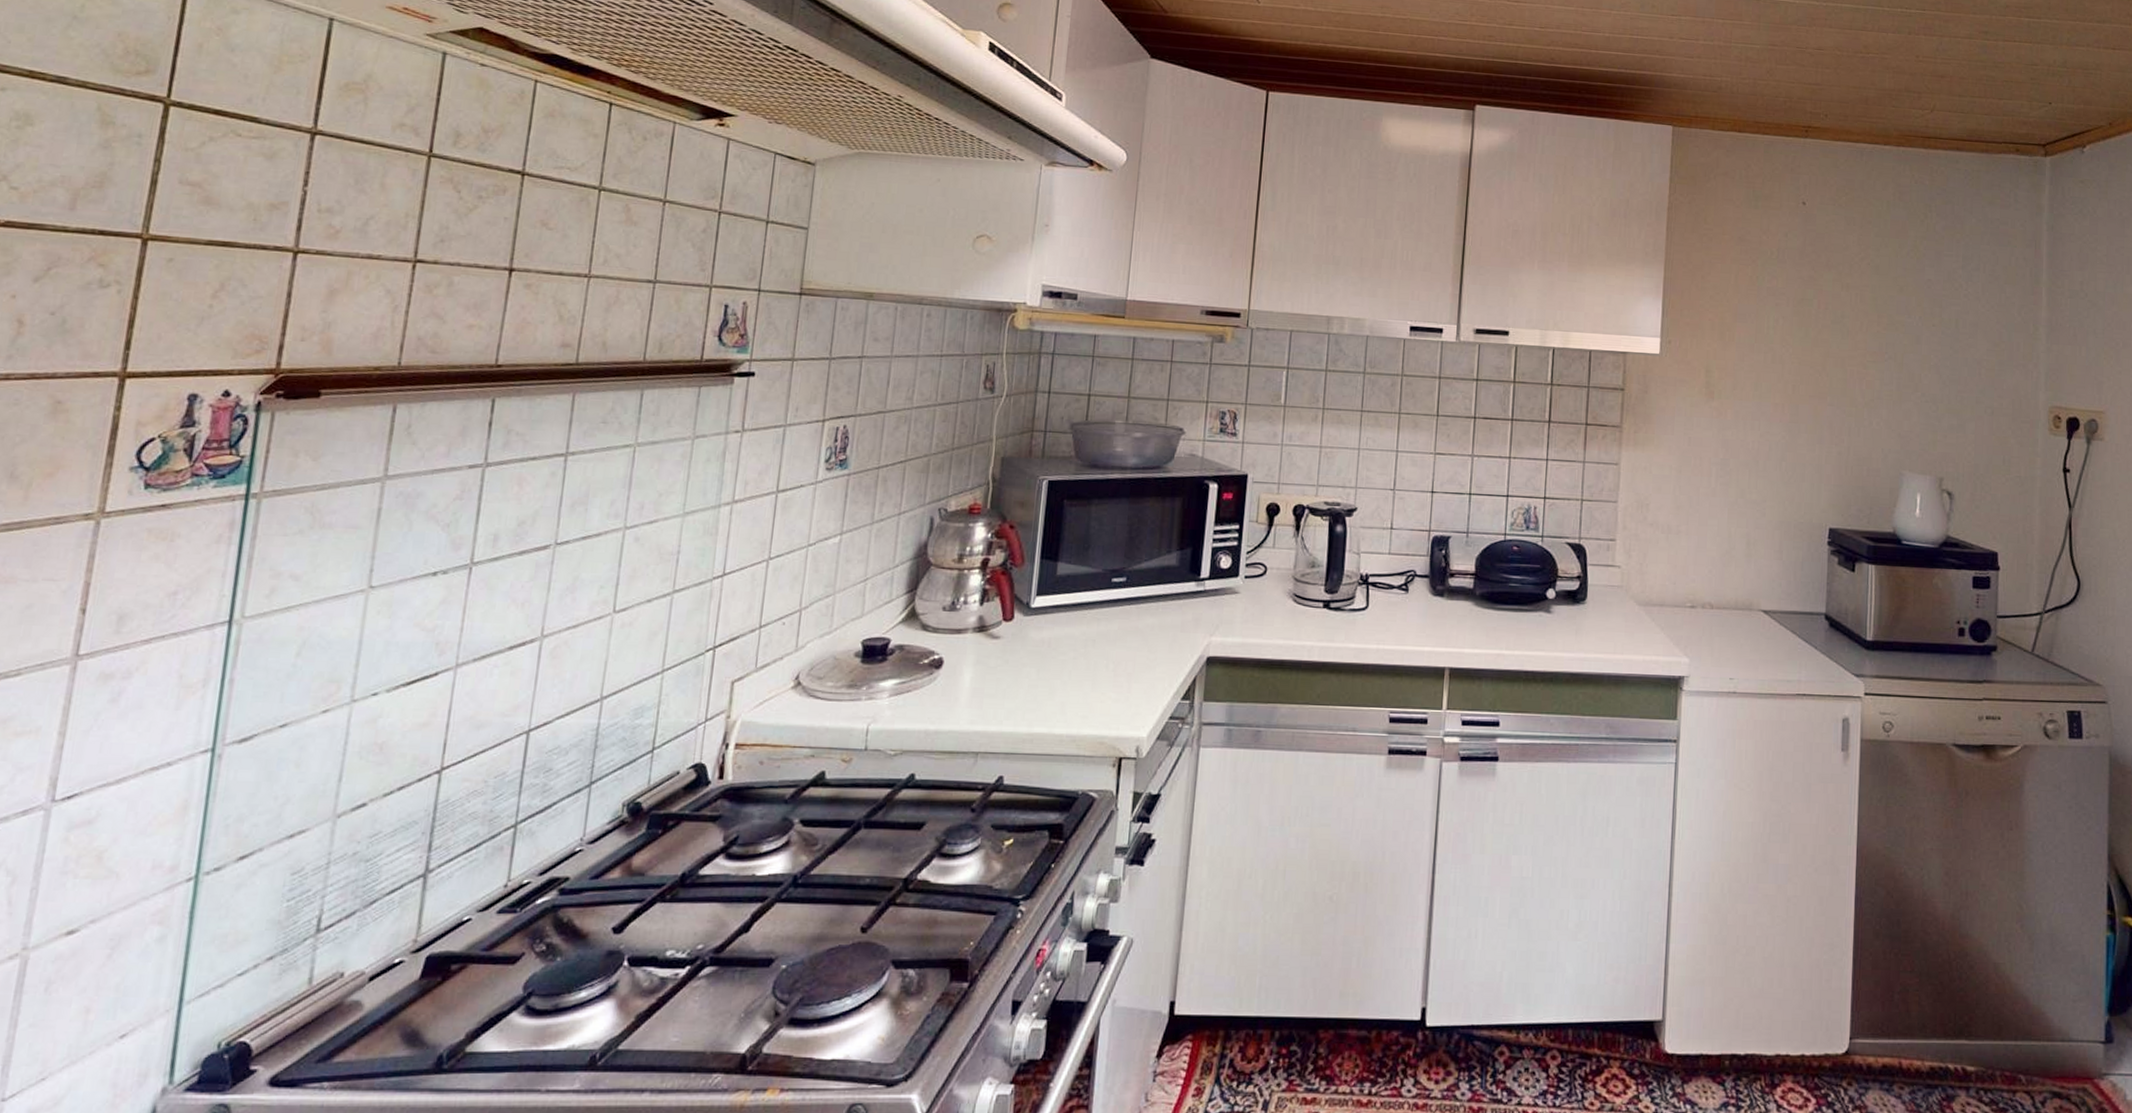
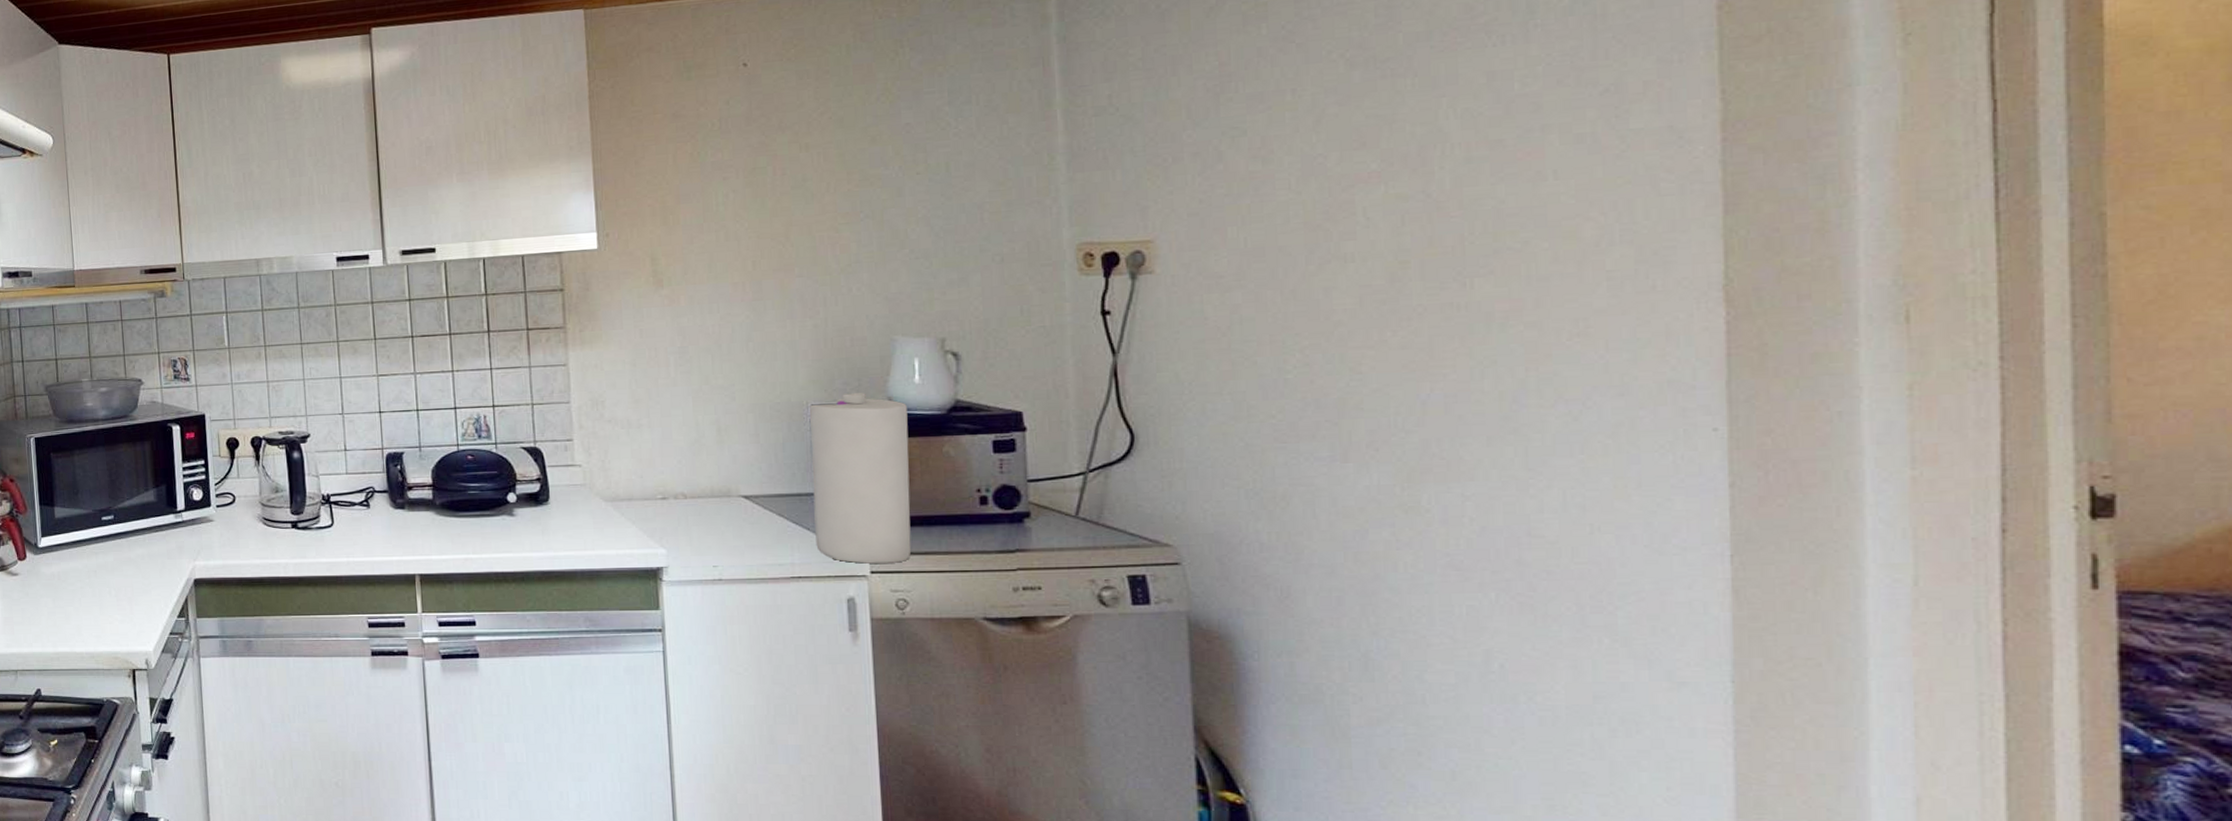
paper towel holder: none [1821,519,1908,686] -> present [809,392,912,564]

